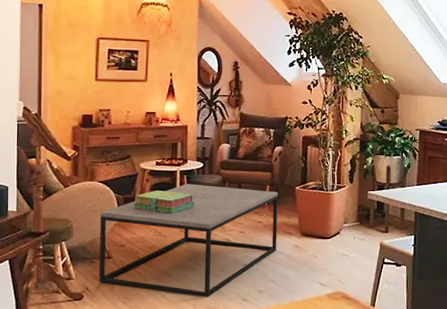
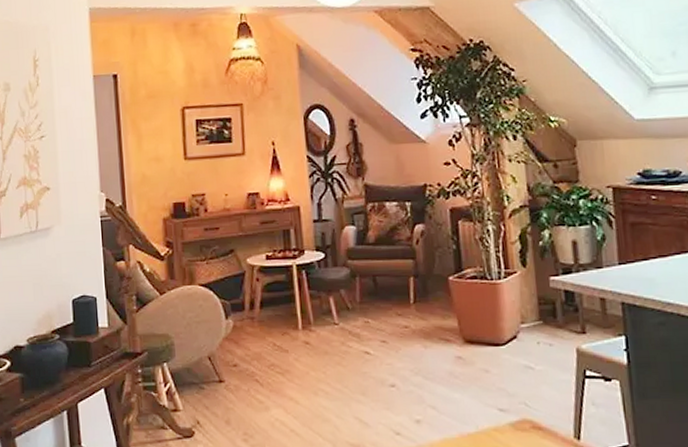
coffee table: present [99,183,279,298] -> none [205,280,433,432]
stack of books: present [133,190,194,215] -> none [243,292,319,322]

